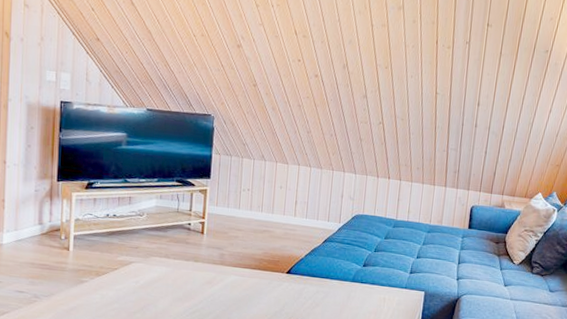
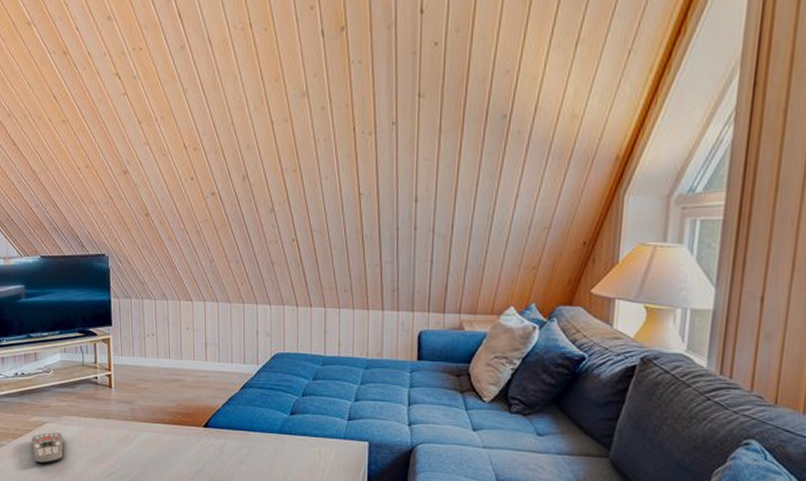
remote control: none [115,272,149,301] -> present [31,432,63,464]

